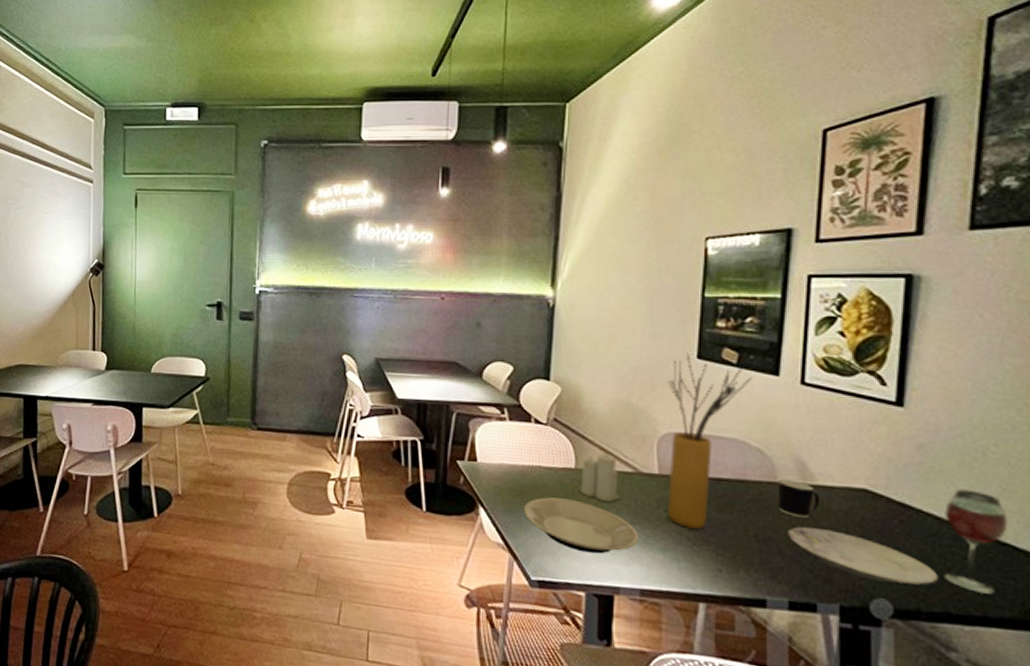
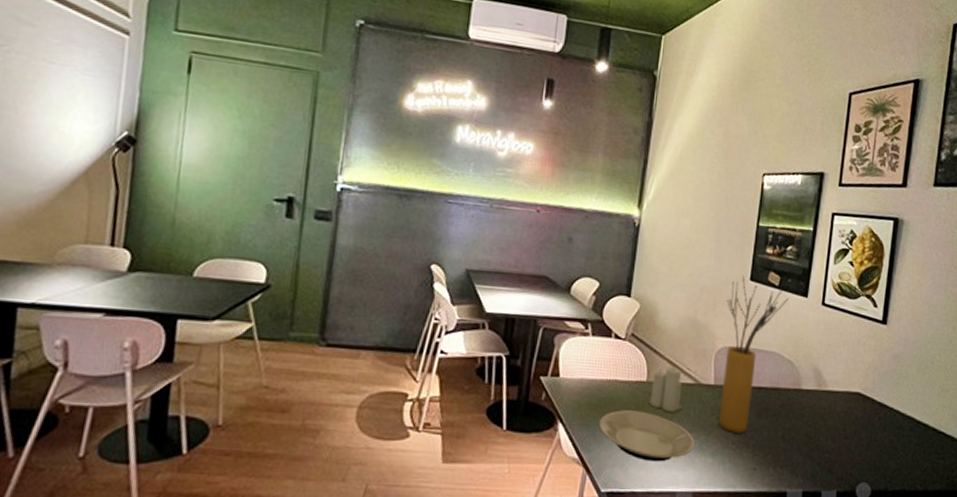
mug: present [777,479,820,519] -> none [800,386,829,420]
plate: present [786,526,940,586] -> none [804,426,901,469]
wineglass: present [944,489,1008,595] -> none [903,390,943,472]

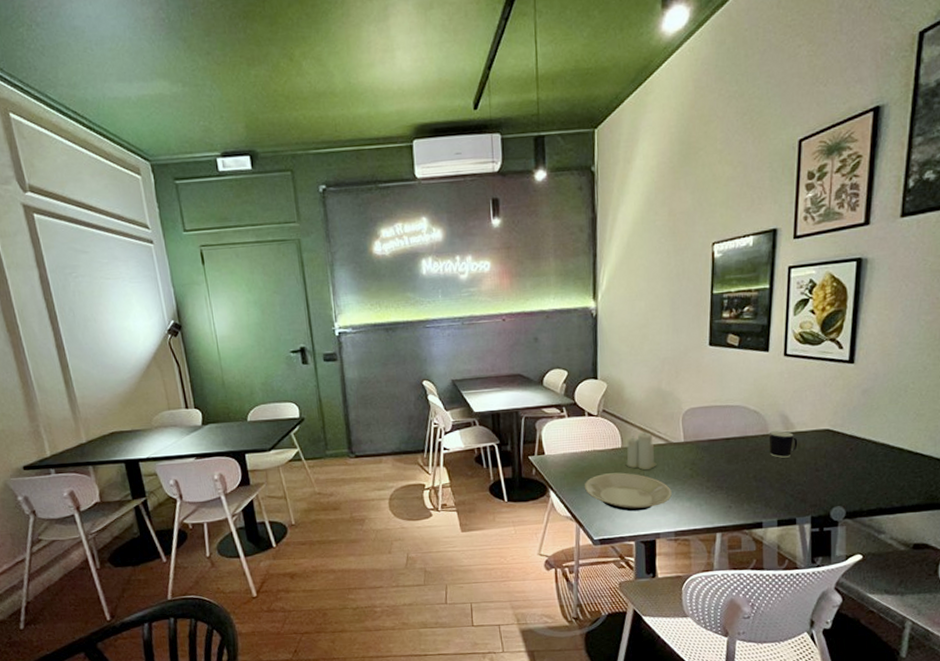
vase: present [719,275,790,434] -> none [688,342,751,480]
mug: none [800,386,829,420] -> present [768,430,798,459]

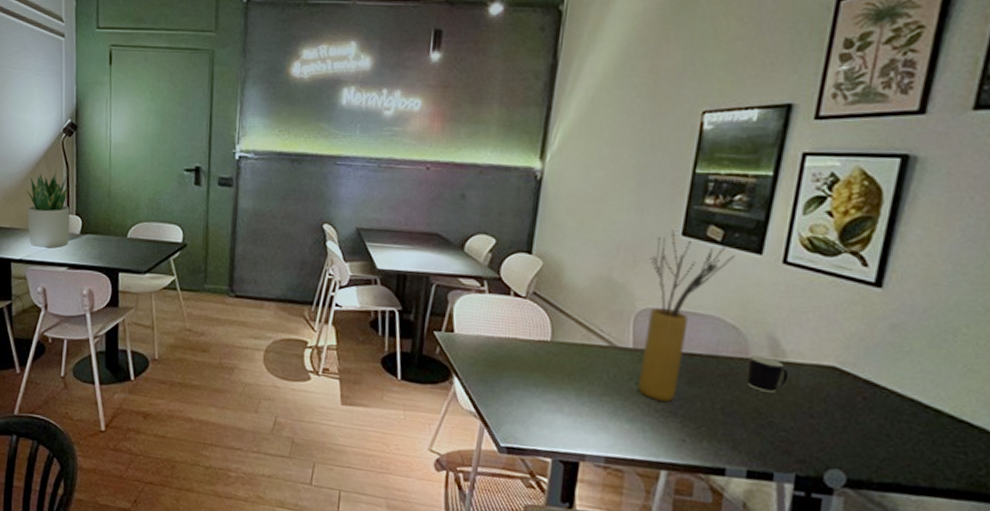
planter: none [141,369,192,445] -> present [26,170,70,249]
plate: present [584,472,672,512] -> none [496,368,608,423]
candle: present [625,431,657,471] -> none [552,326,594,375]
vase: none [688,342,751,480] -> present [638,230,737,403]

